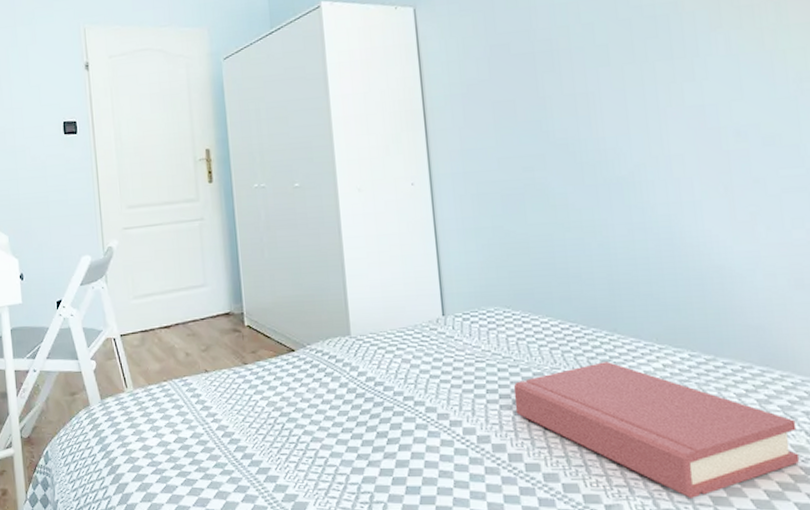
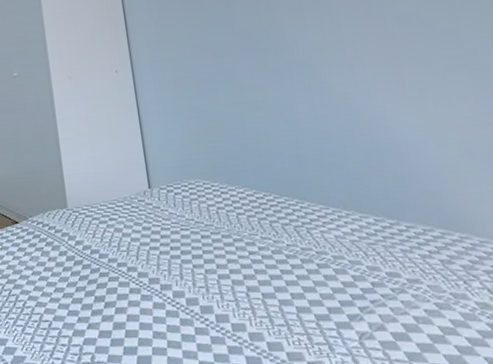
hardback book: present [513,362,800,498] -> none [216,227,486,355]

